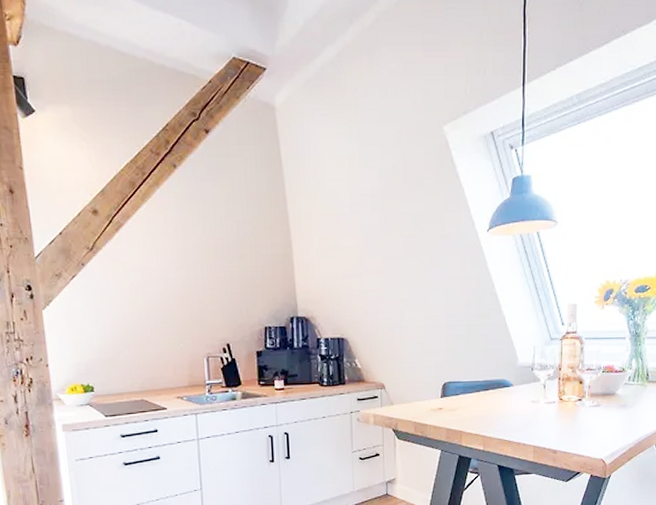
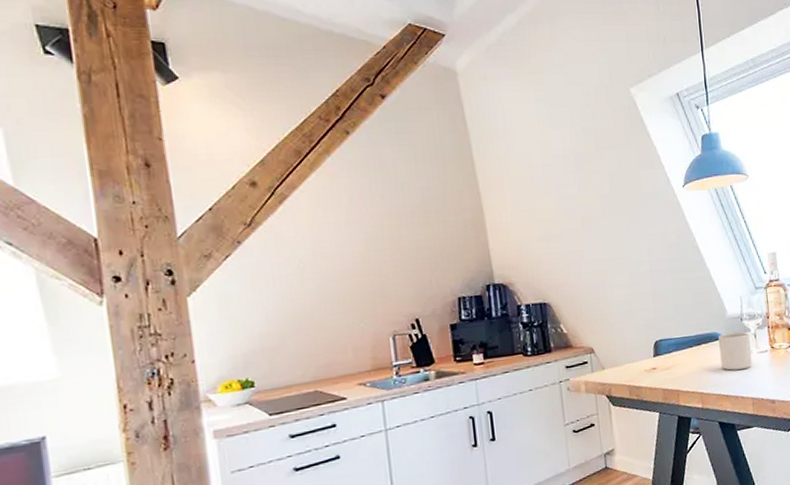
mug: none [505,381,539,418] -> present [719,332,752,371]

